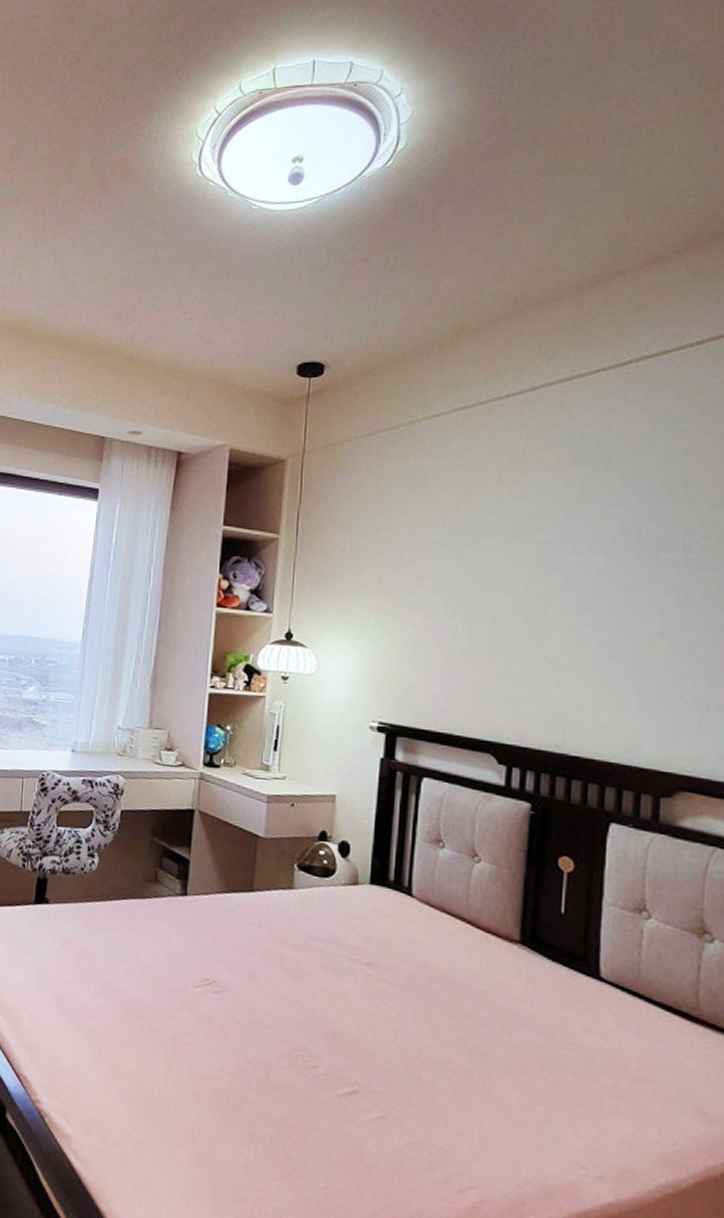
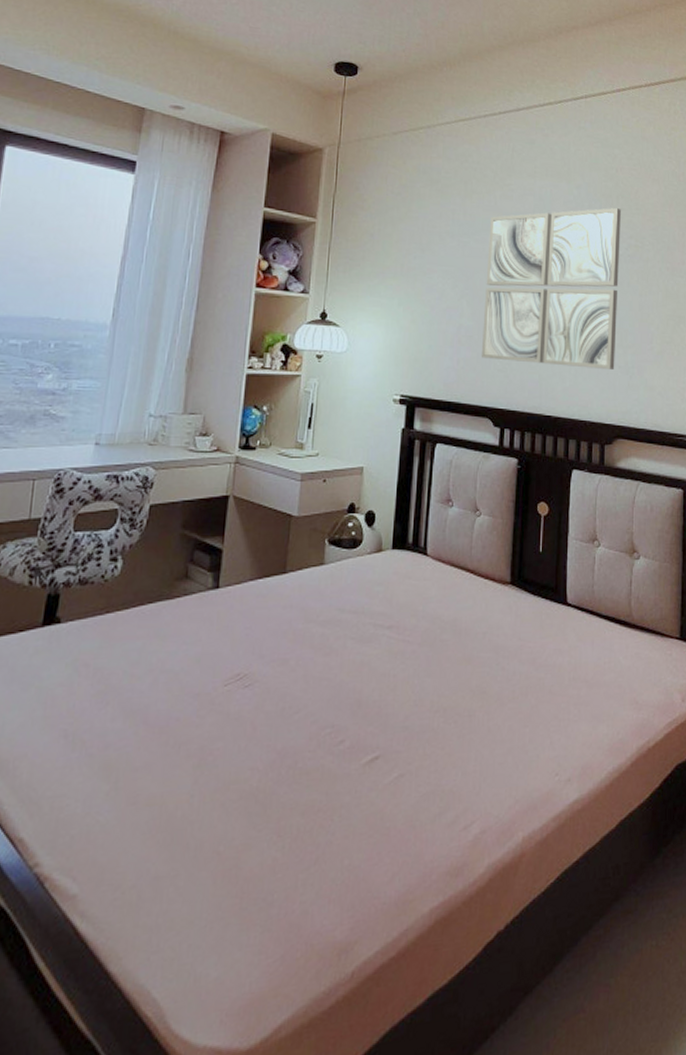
wall art: none [482,499,692,706] -> present [482,207,621,371]

